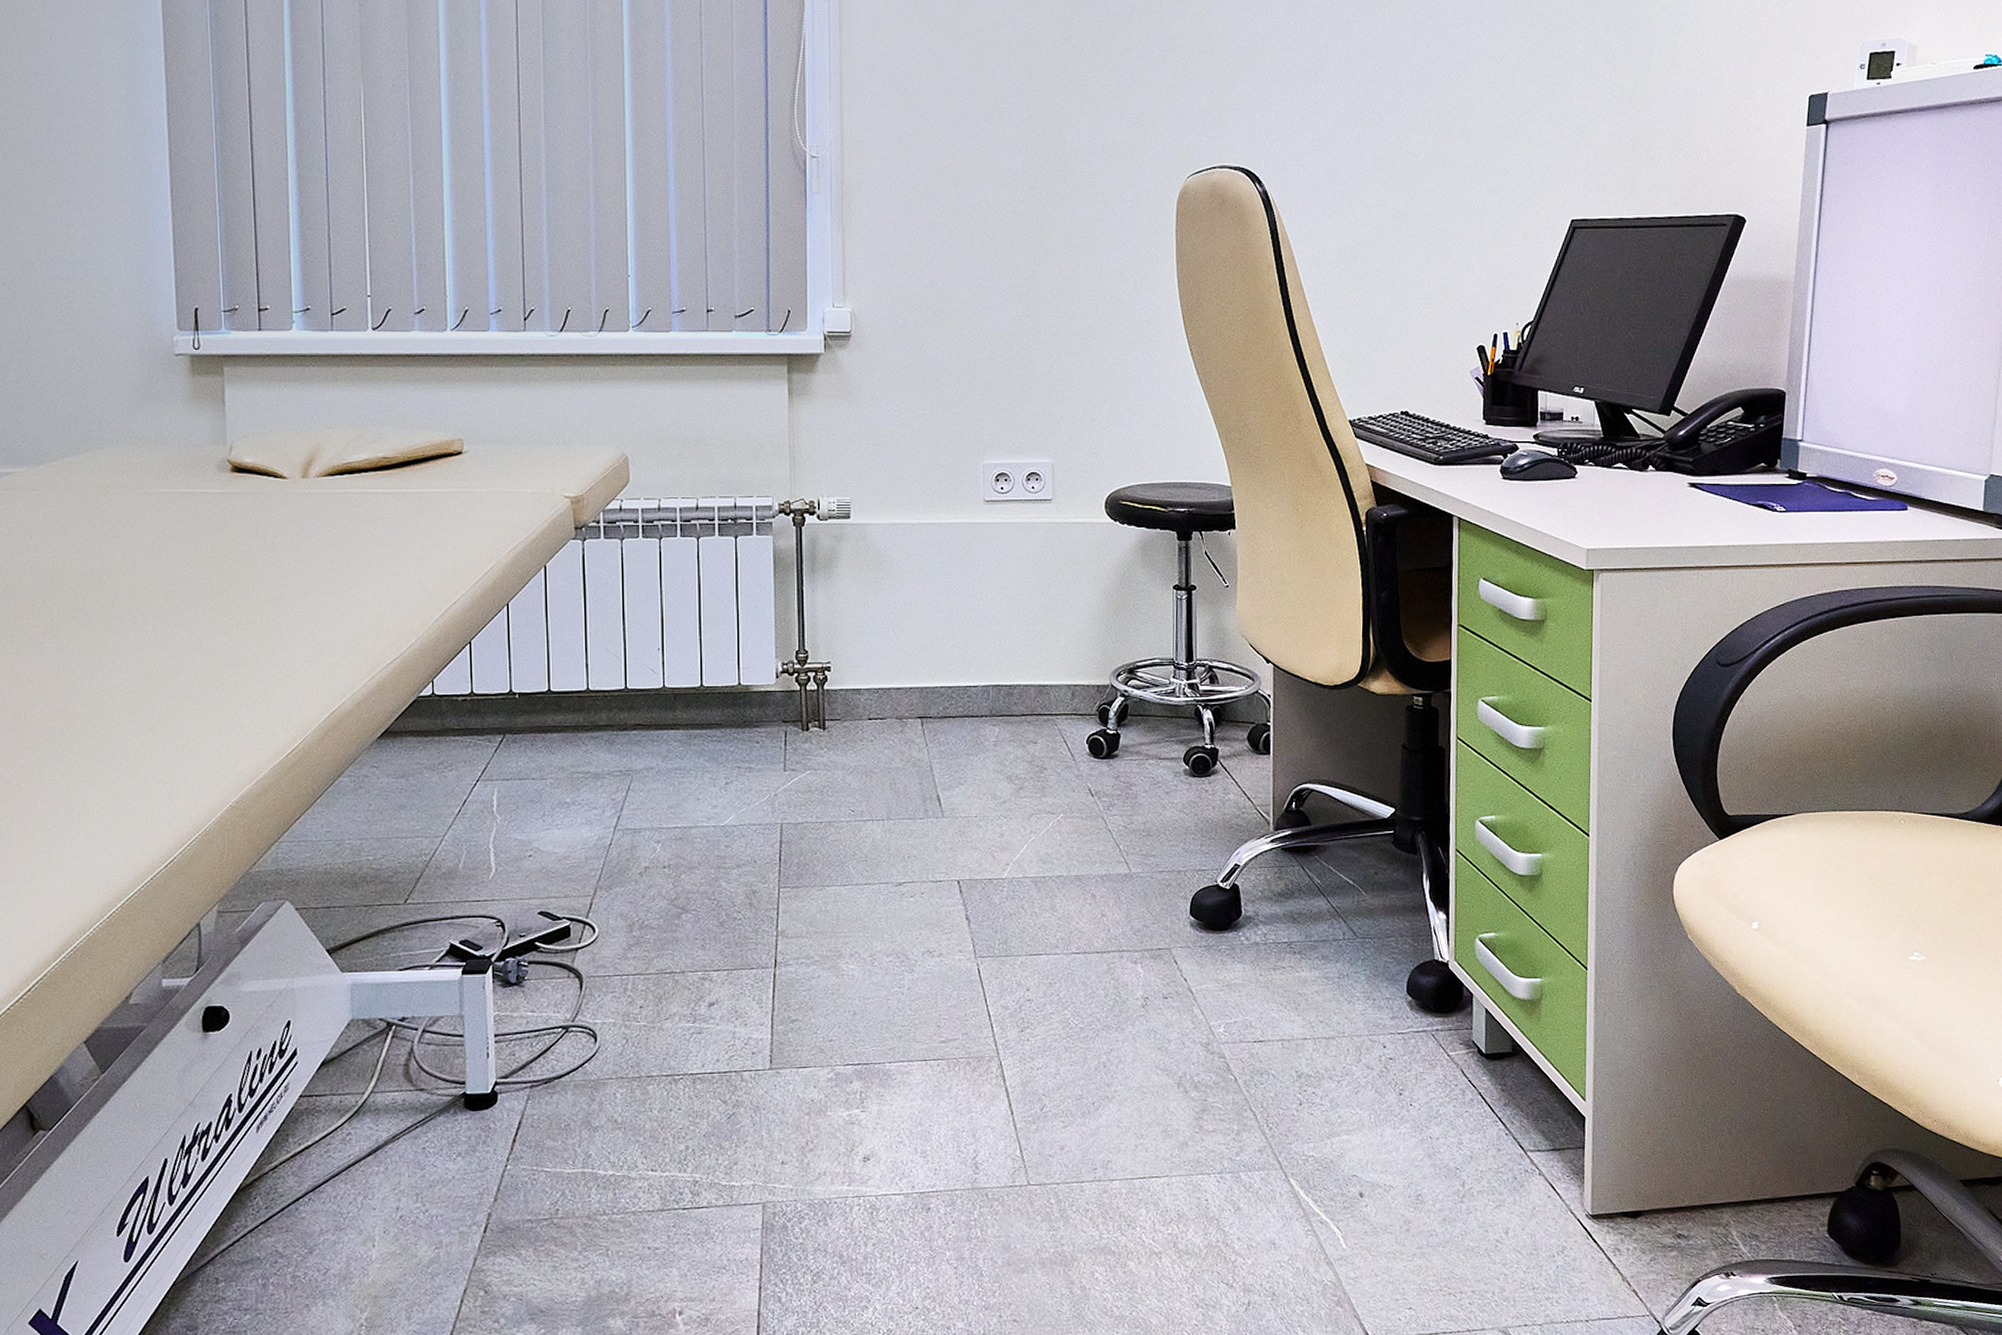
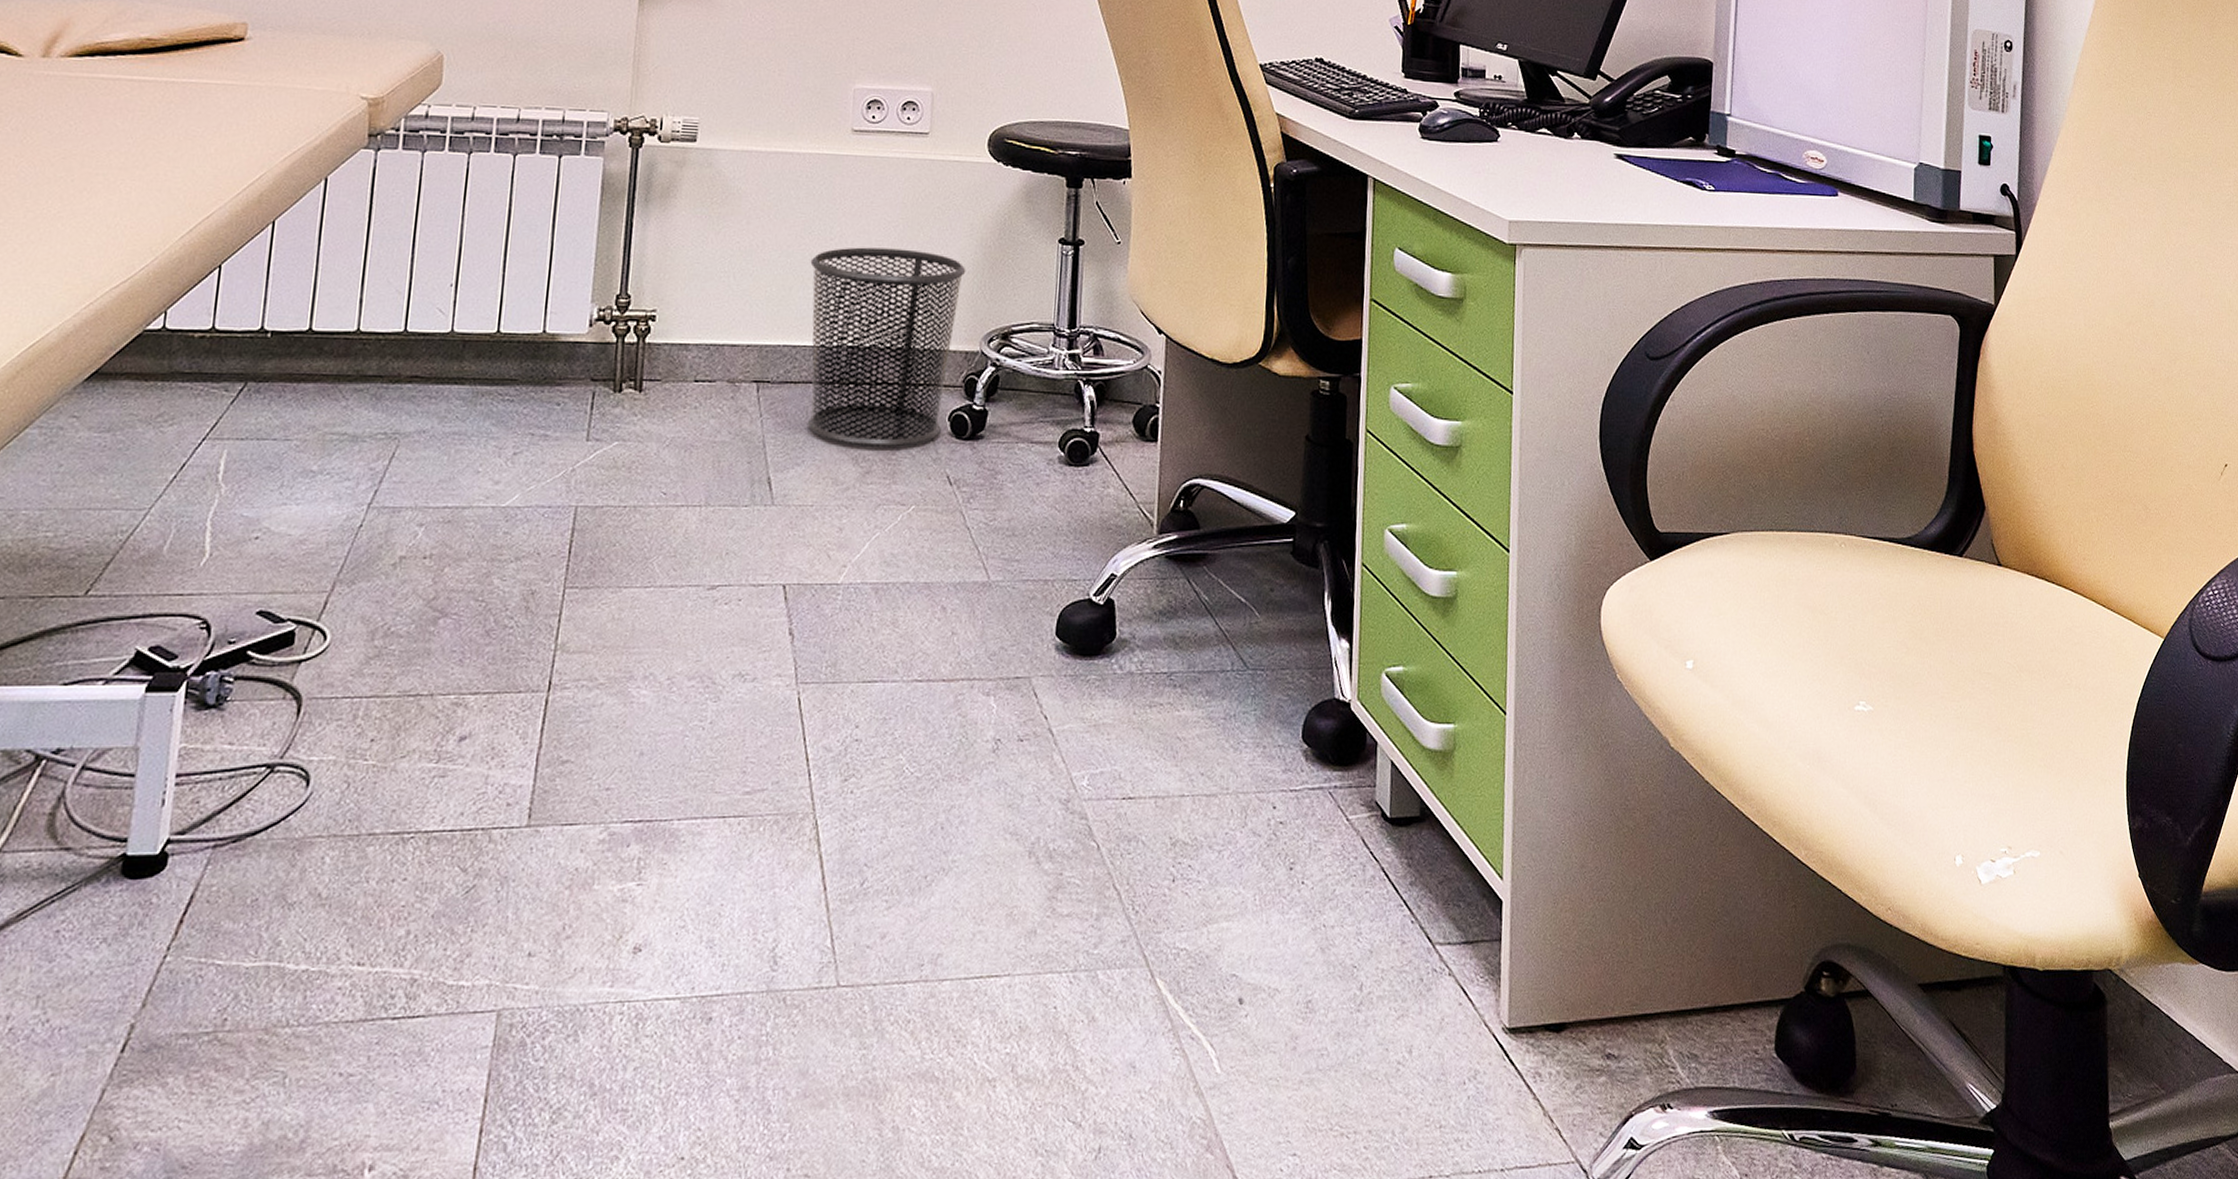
waste bin: none [957,601,1093,768] -> present [808,247,966,448]

